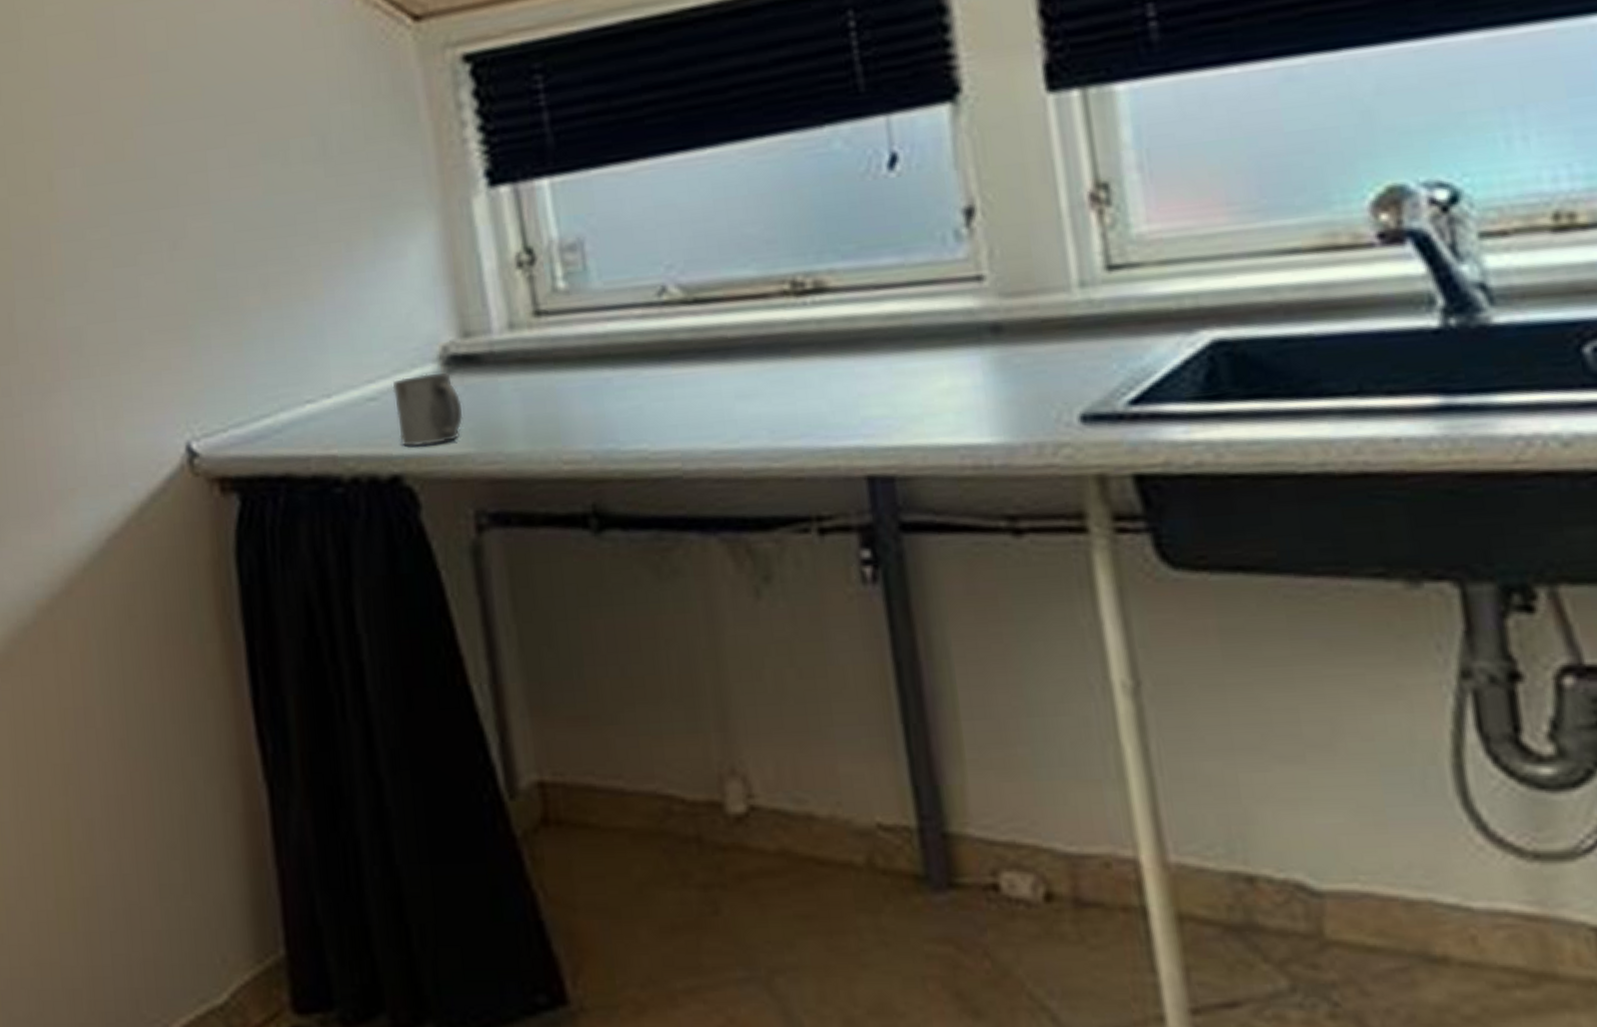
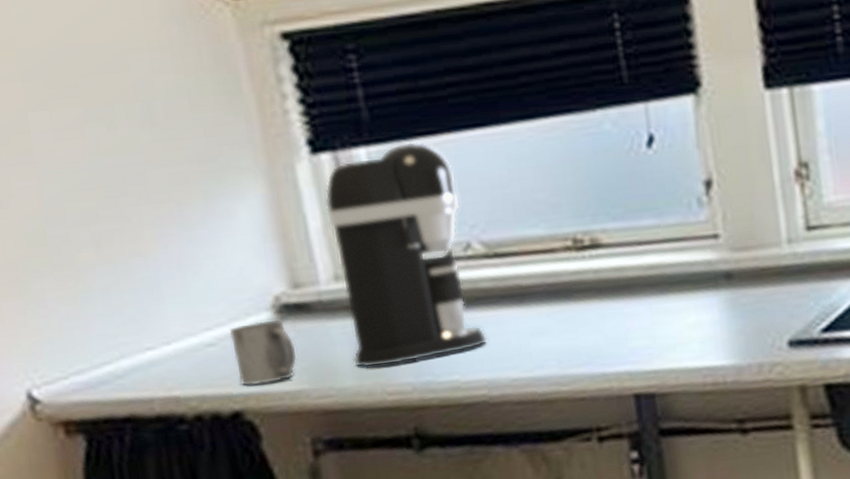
coffee maker: none [502,169,683,431] -> present [325,141,488,368]

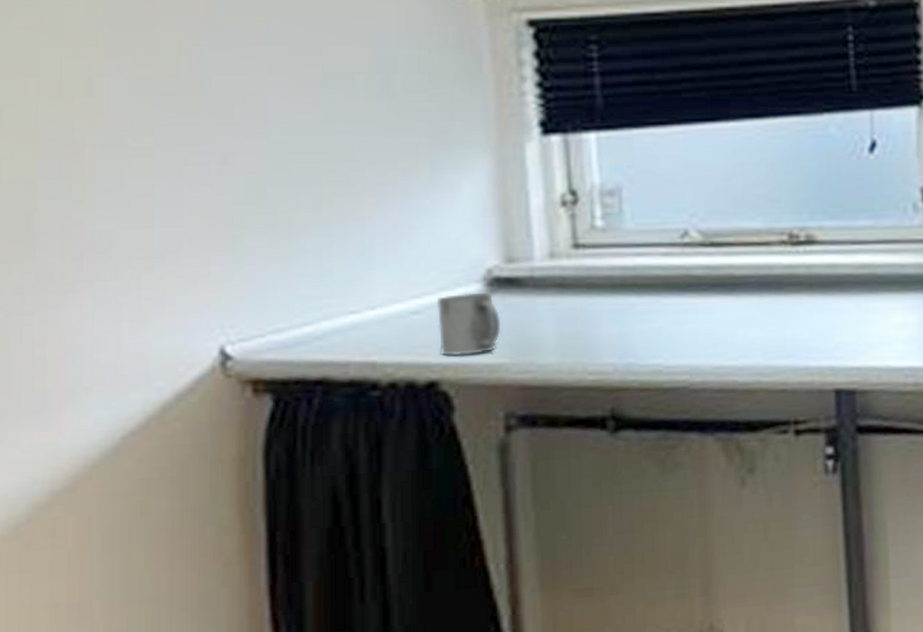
coffee maker: present [325,141,488,368] -> none [549,131,694,346]

